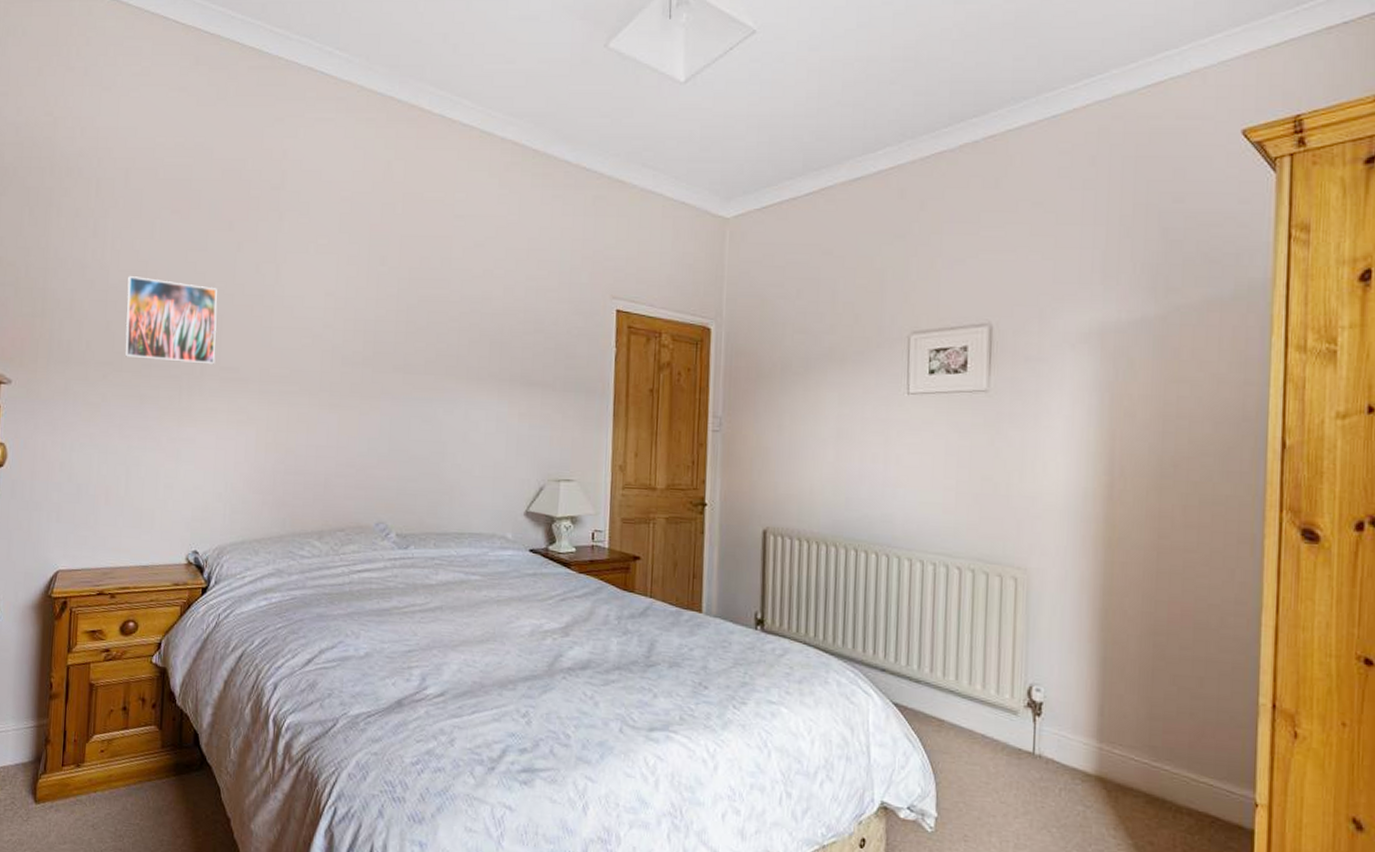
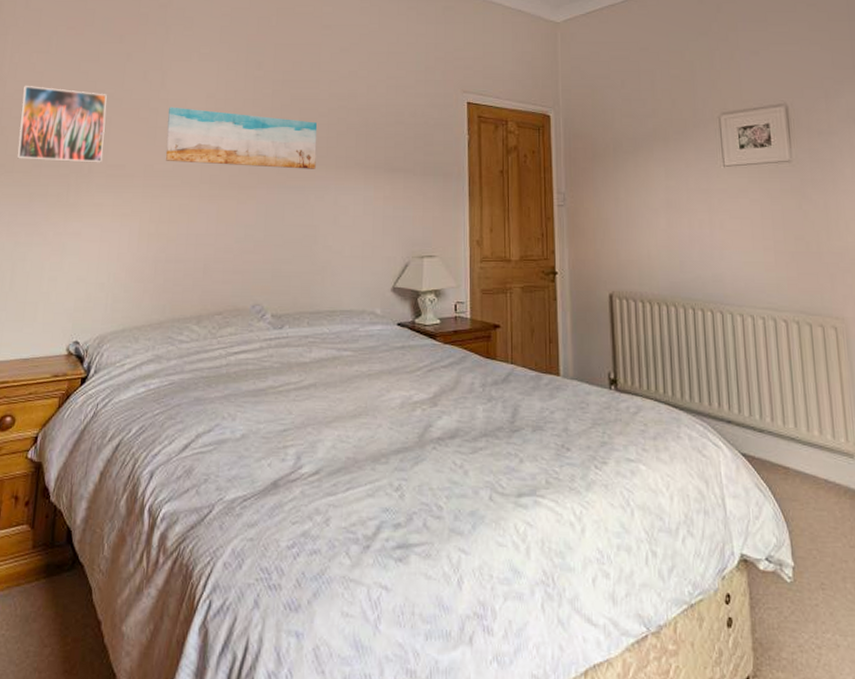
wall art: none [282,305,447,380] -> present [165,107,317,169]

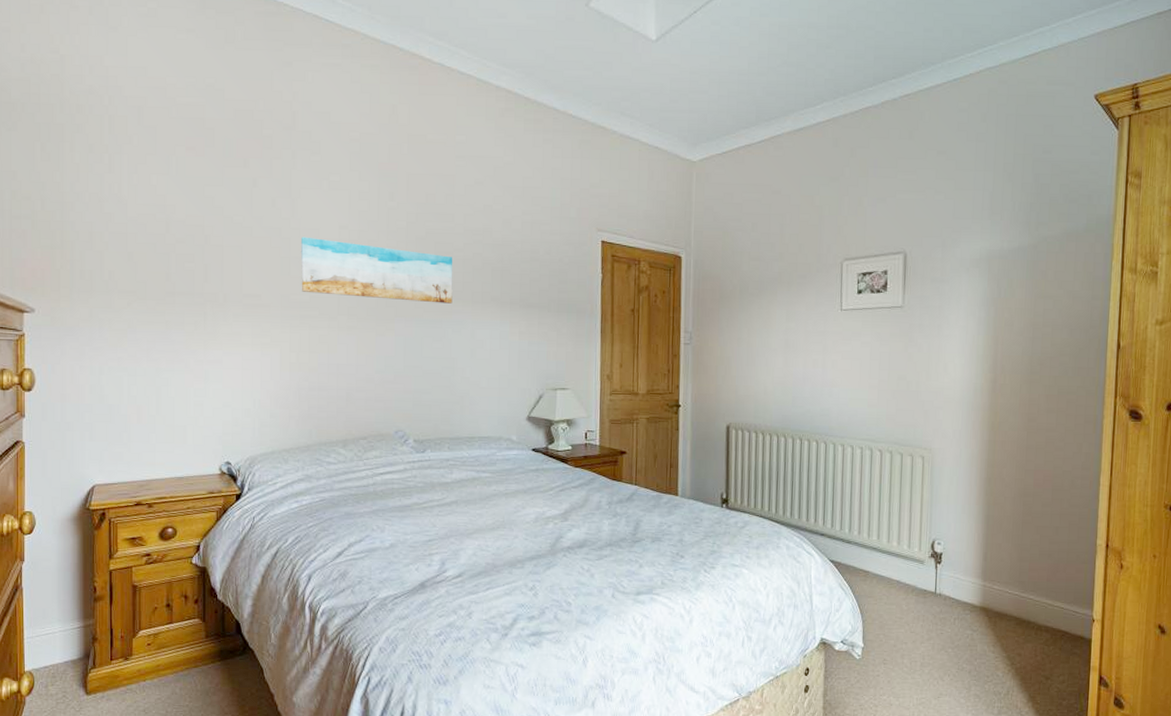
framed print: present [17,85,107,163] -> none [147,209,238,292]

